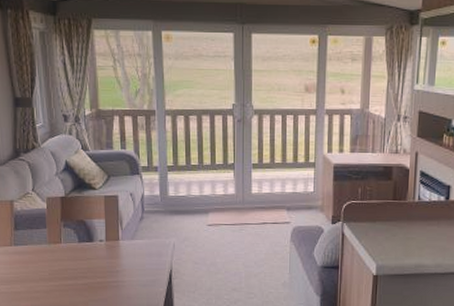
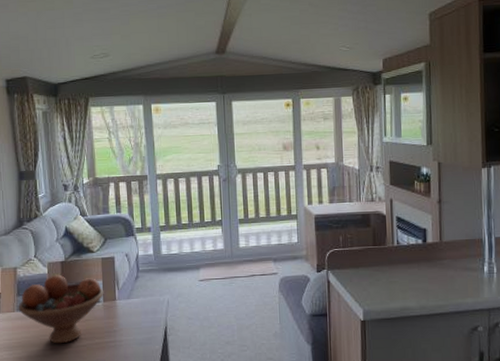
fruit bowl: none [15,210,107,281] -> present [18,274,104,344]

